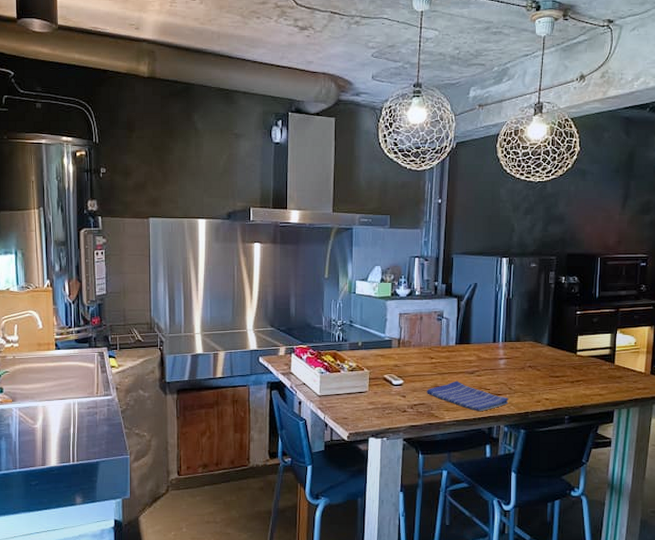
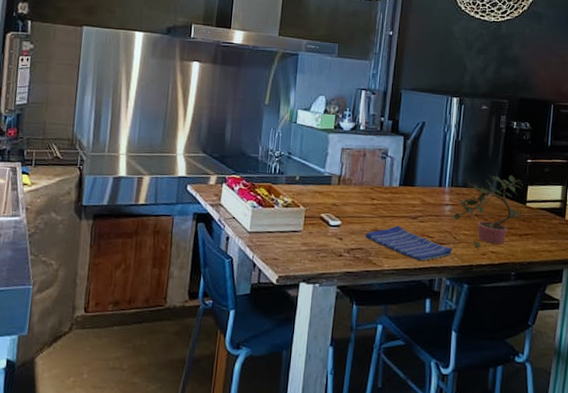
potted plant: none [506,327,575,395] -> present [451,175,524,247]

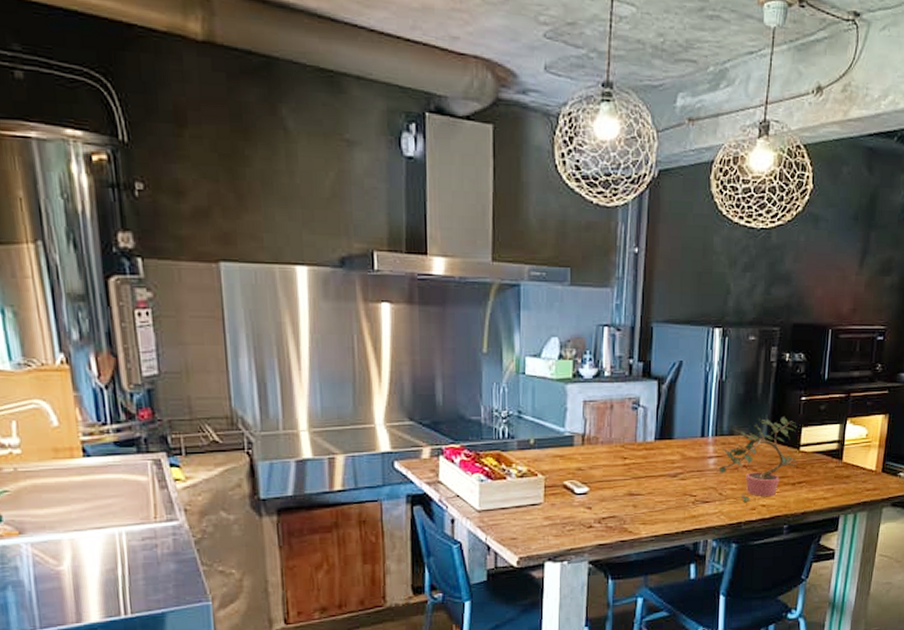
dish towel: present [365,225,453,261] -> none [617,486,719,523]

